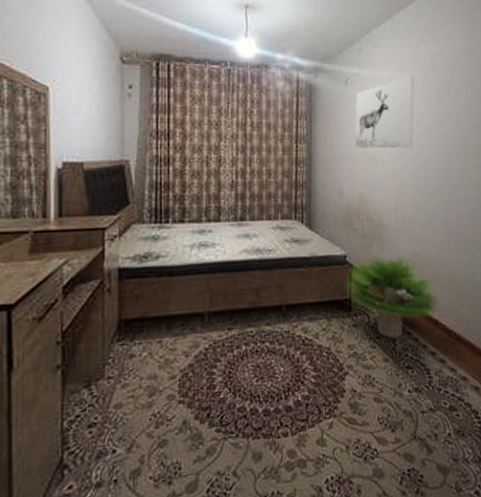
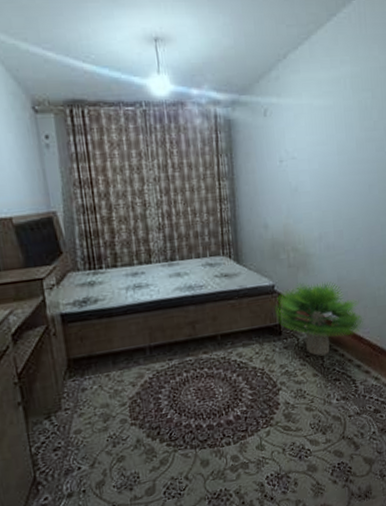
wall art: present [355,75,415,149] -> none [276,100,336,181]

